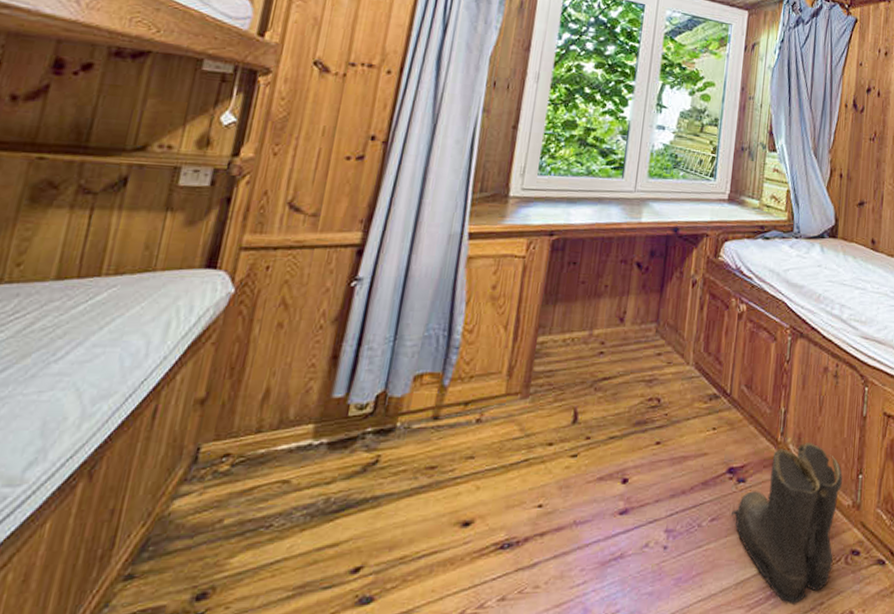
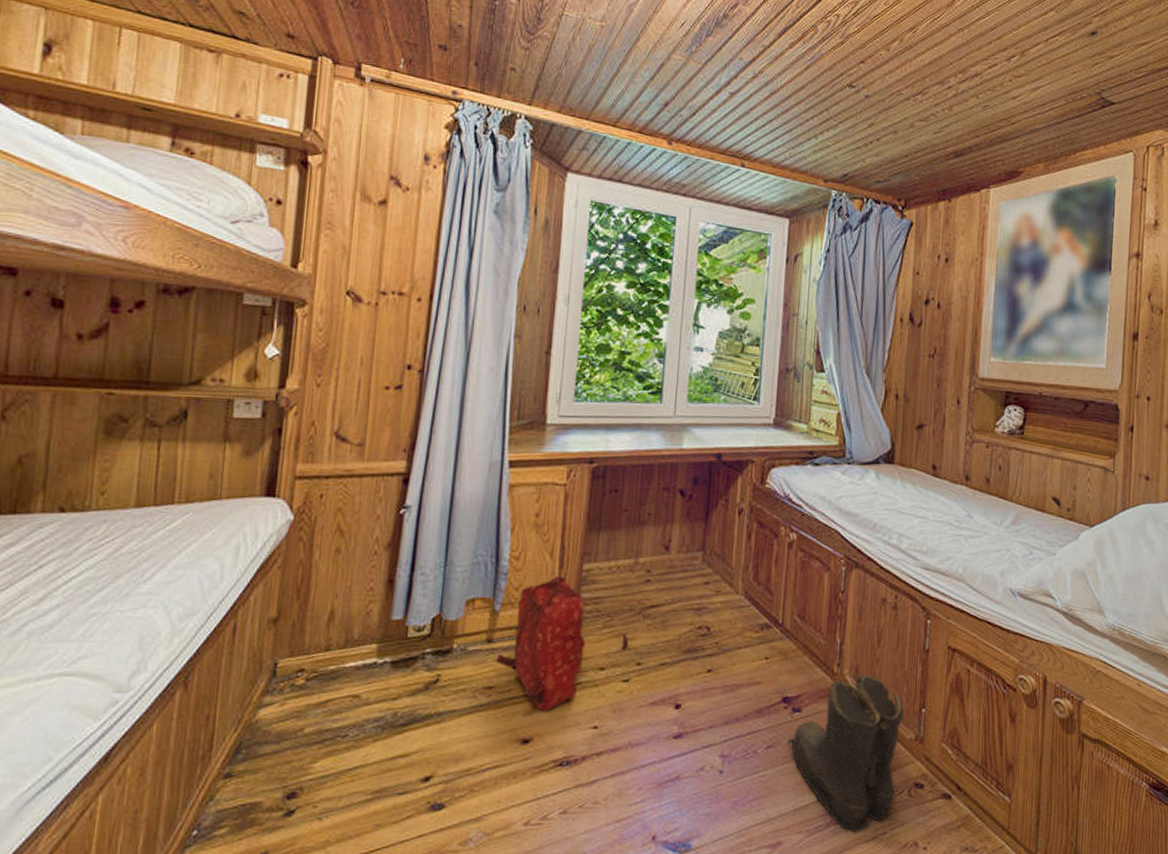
backpack: none [440,348,536,492] -> present [496,575,586,712]

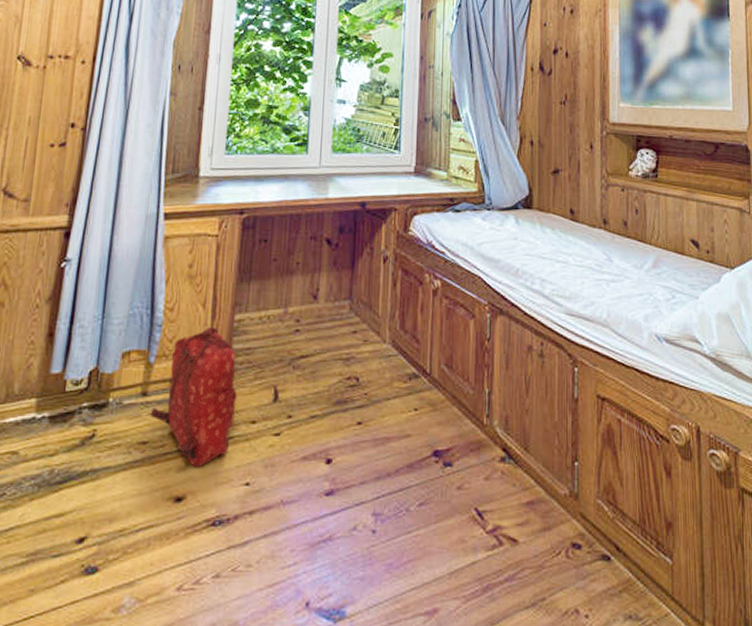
boots: present [786,675,904,833] -> none [439,426,556,598]

